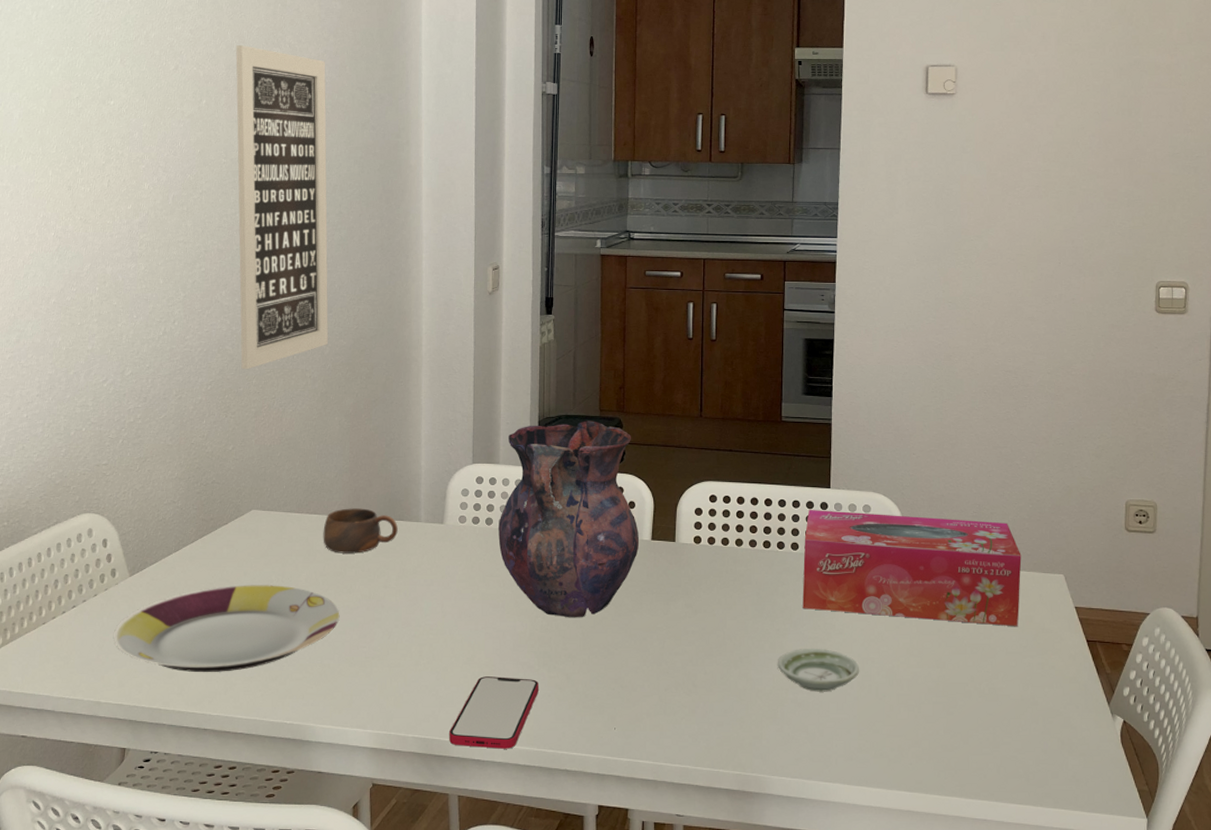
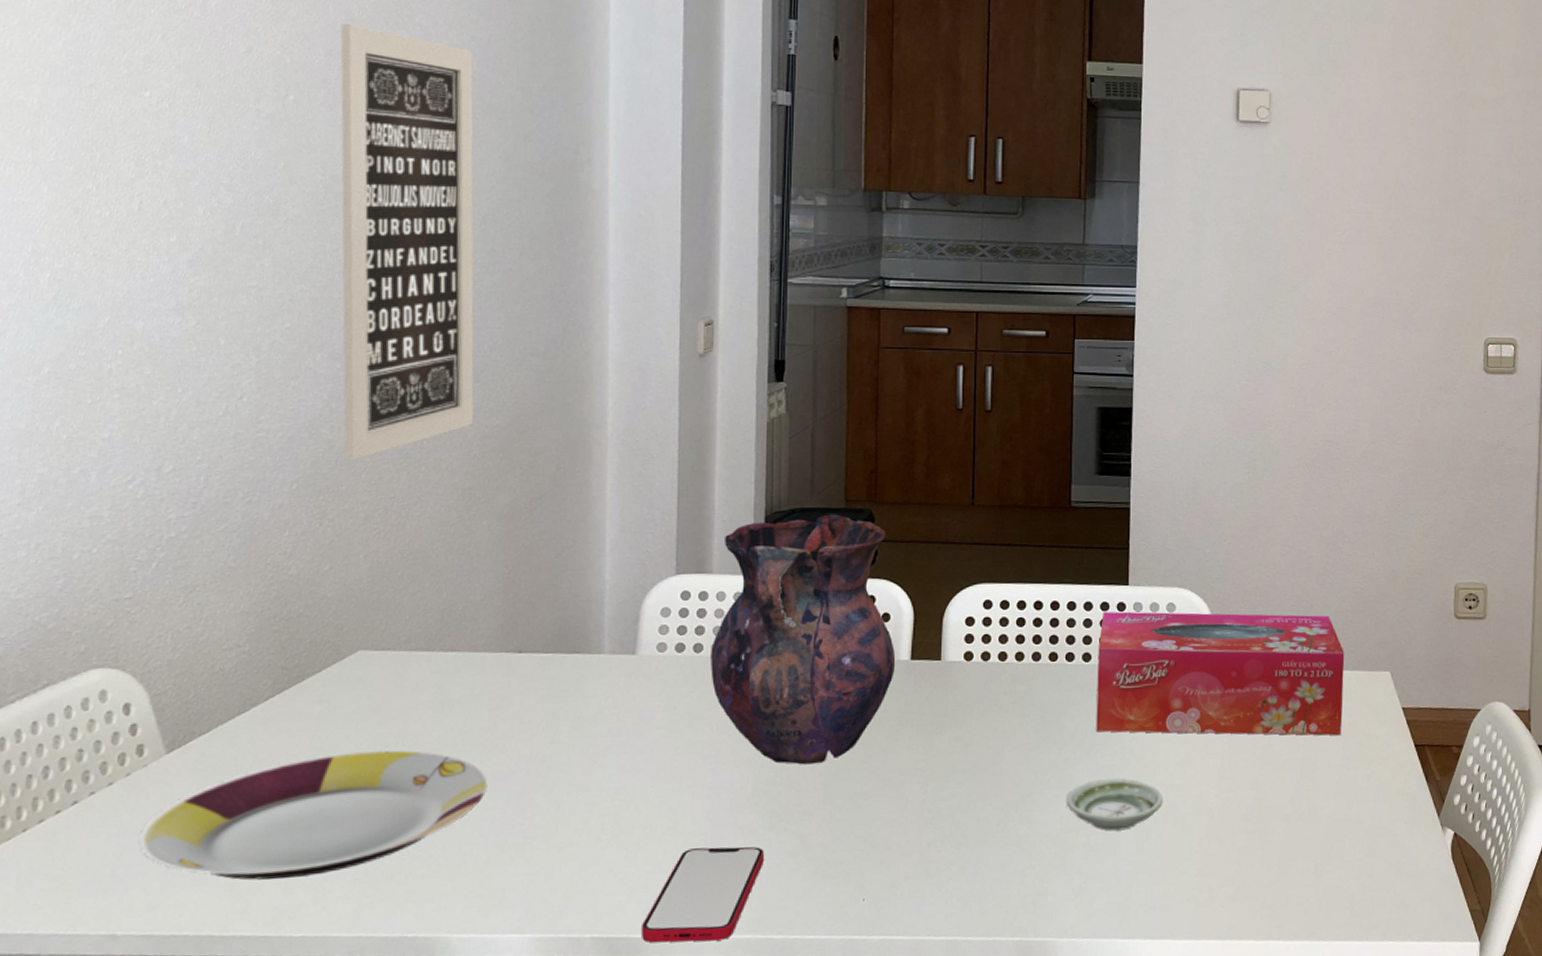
cup: present [323,508,398,554] -> none [463,640,572,702]

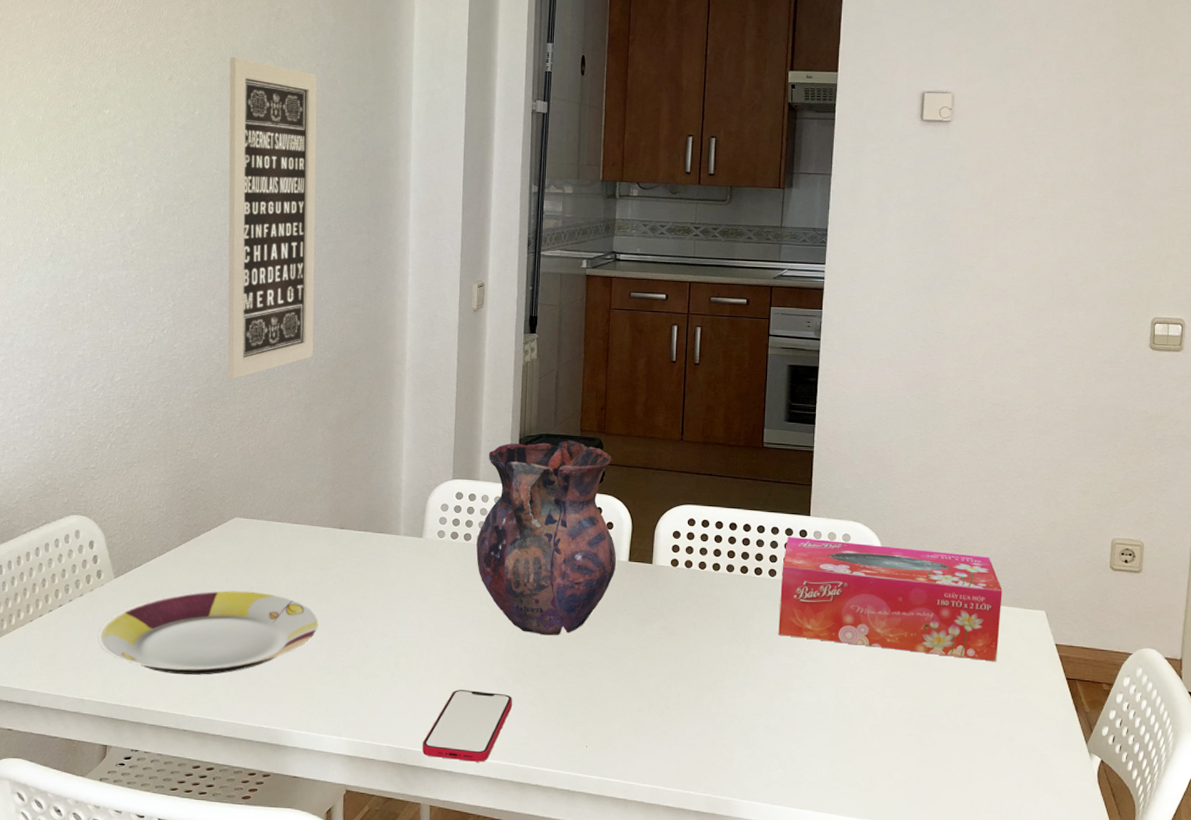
saucer: present [1065,778,1162,831] -> none [751,675,833,719]

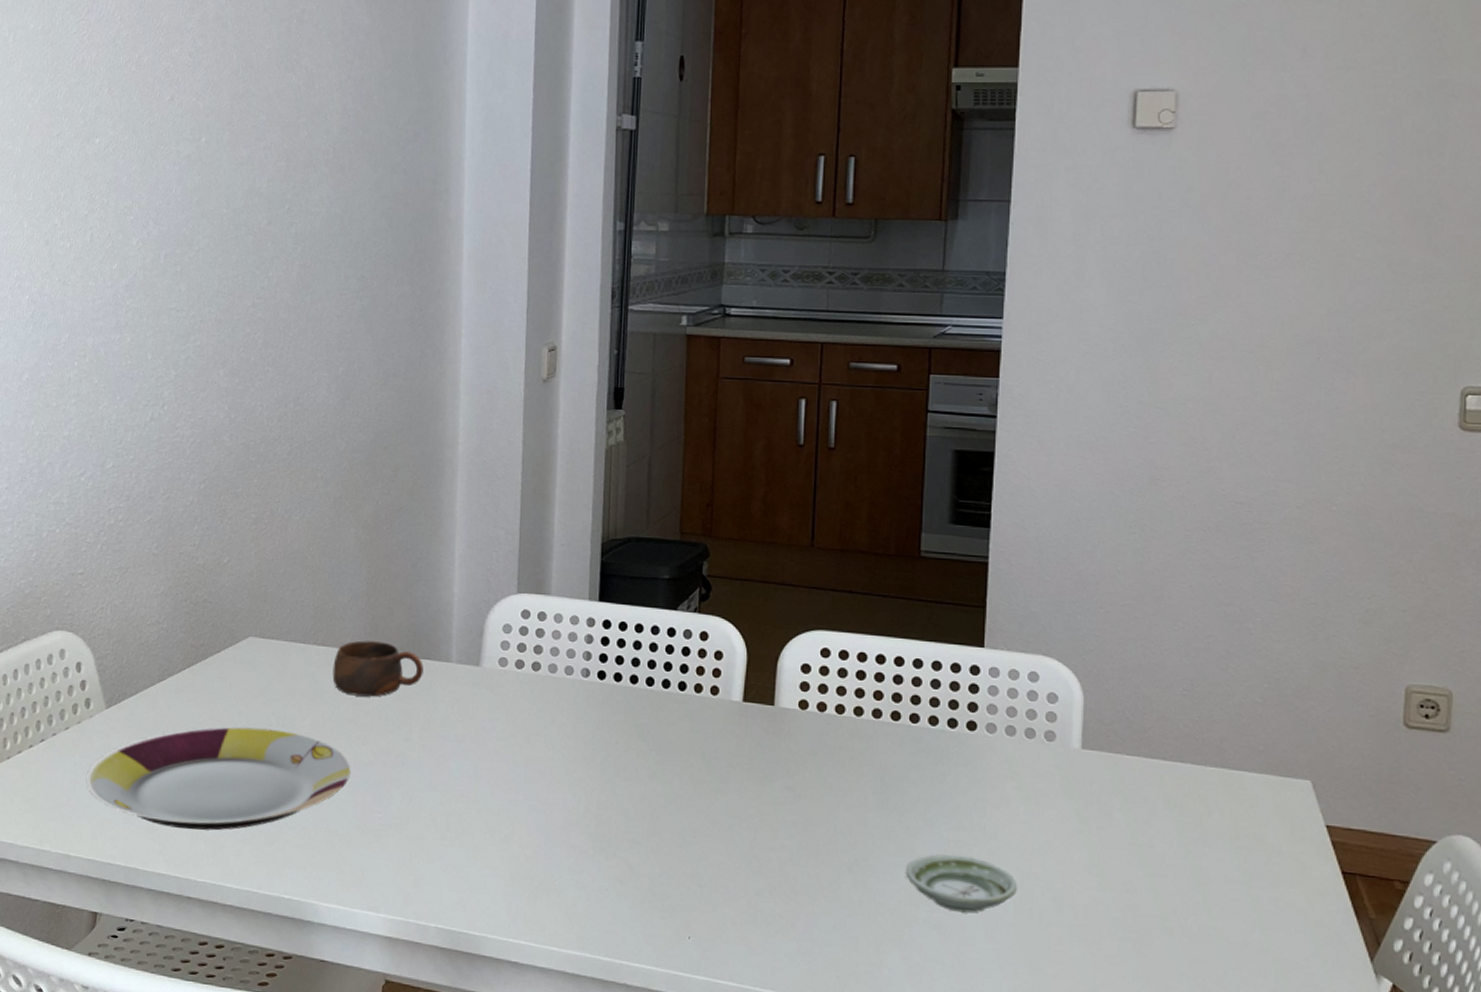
wall art: present [227,57,318,379] -> none [240,71,349,466]
cup: none [303,519,377,564] -> present [332,640,424,697]
smartphone: present [422,690,512,762] -> none [480,859,593,952]
vase: present [476,440,616,636] -> none [547,545,727,795]
saucer: none [751,675,833,719] -> present [905,854,1017,913]
tissue box: present [778,537,1003,662] -> none [942,674,1250,847]

